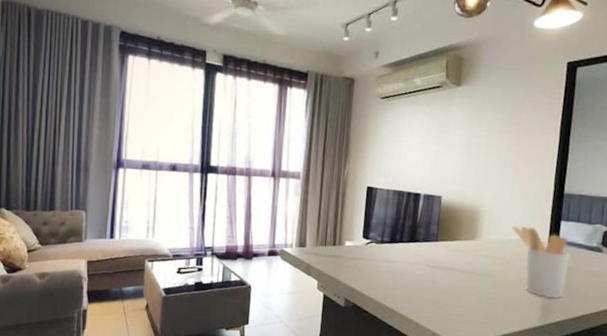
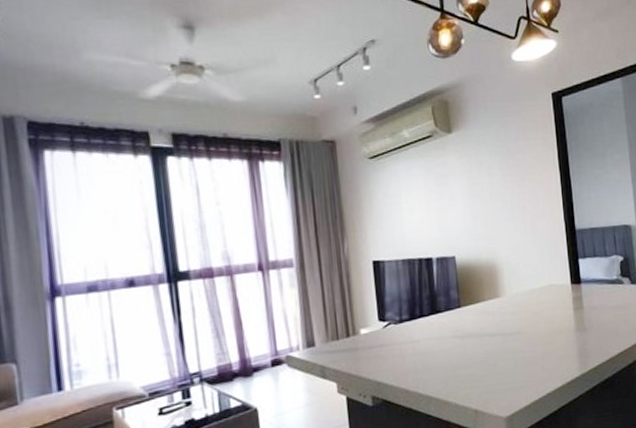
utensil holder: present [512,226,571,298] -> none [533,271,596,344]

